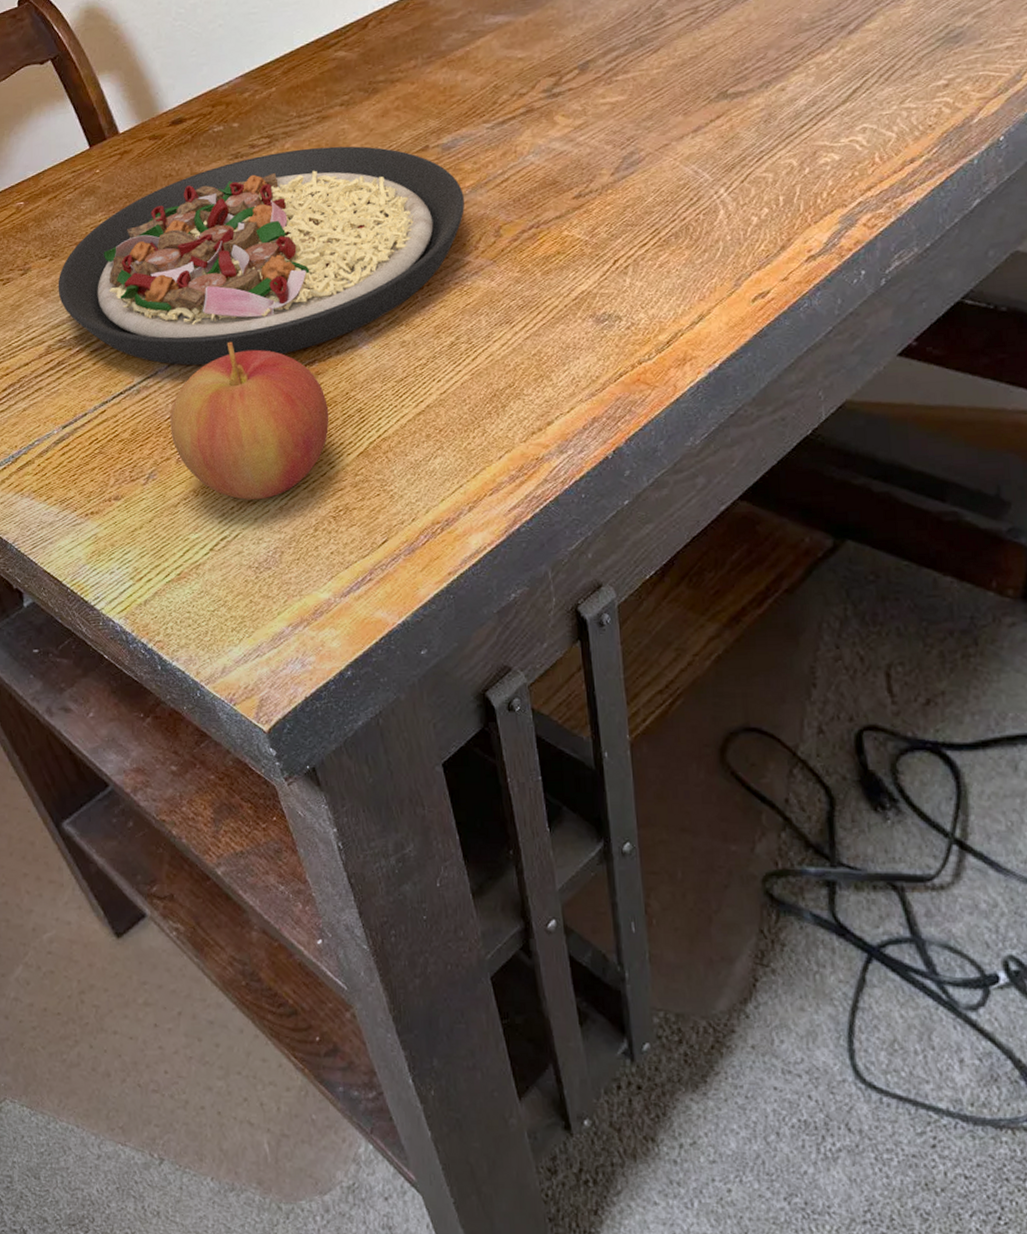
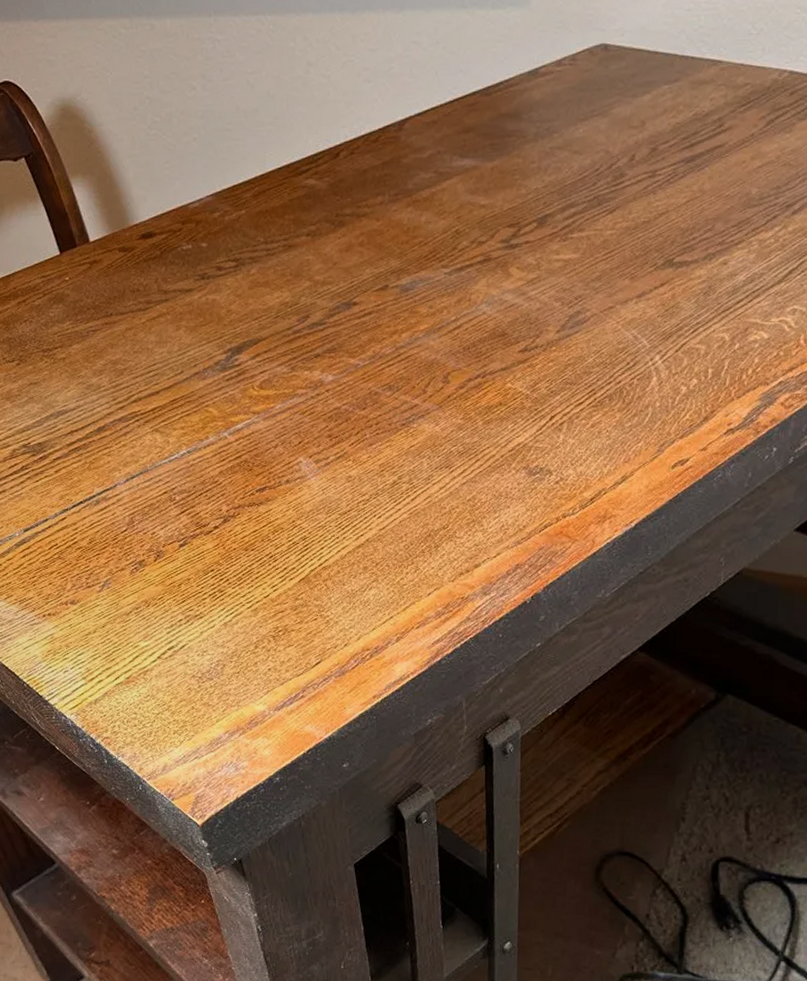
plate: present [58,146,465,366] -> none [24,276,417,482]
apple: present [170,341,329,501] -> none [126,461,276,615]

